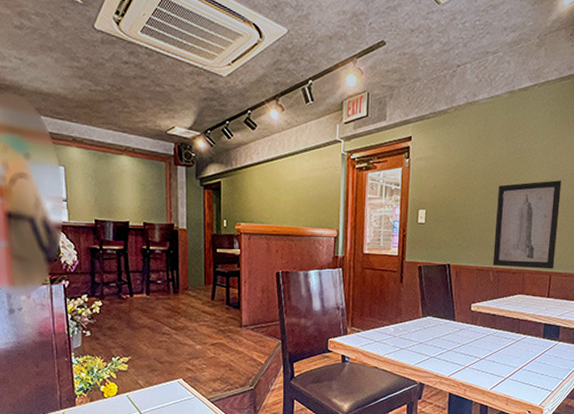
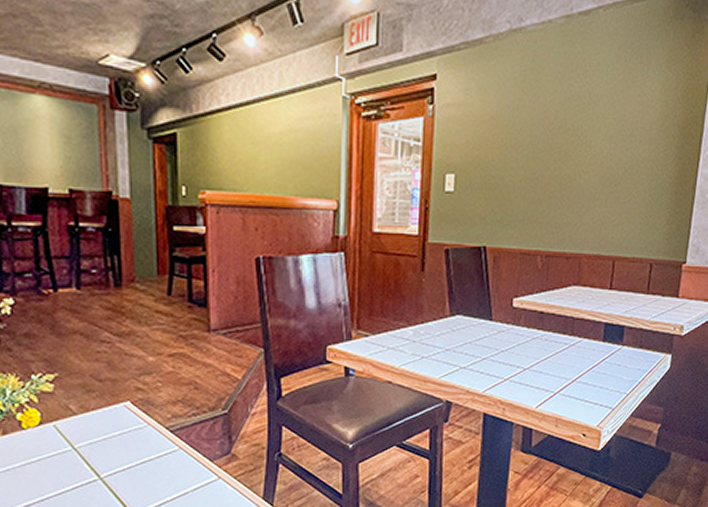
wall art: present [493,180,562,269] -> none [541,136,631,253]

